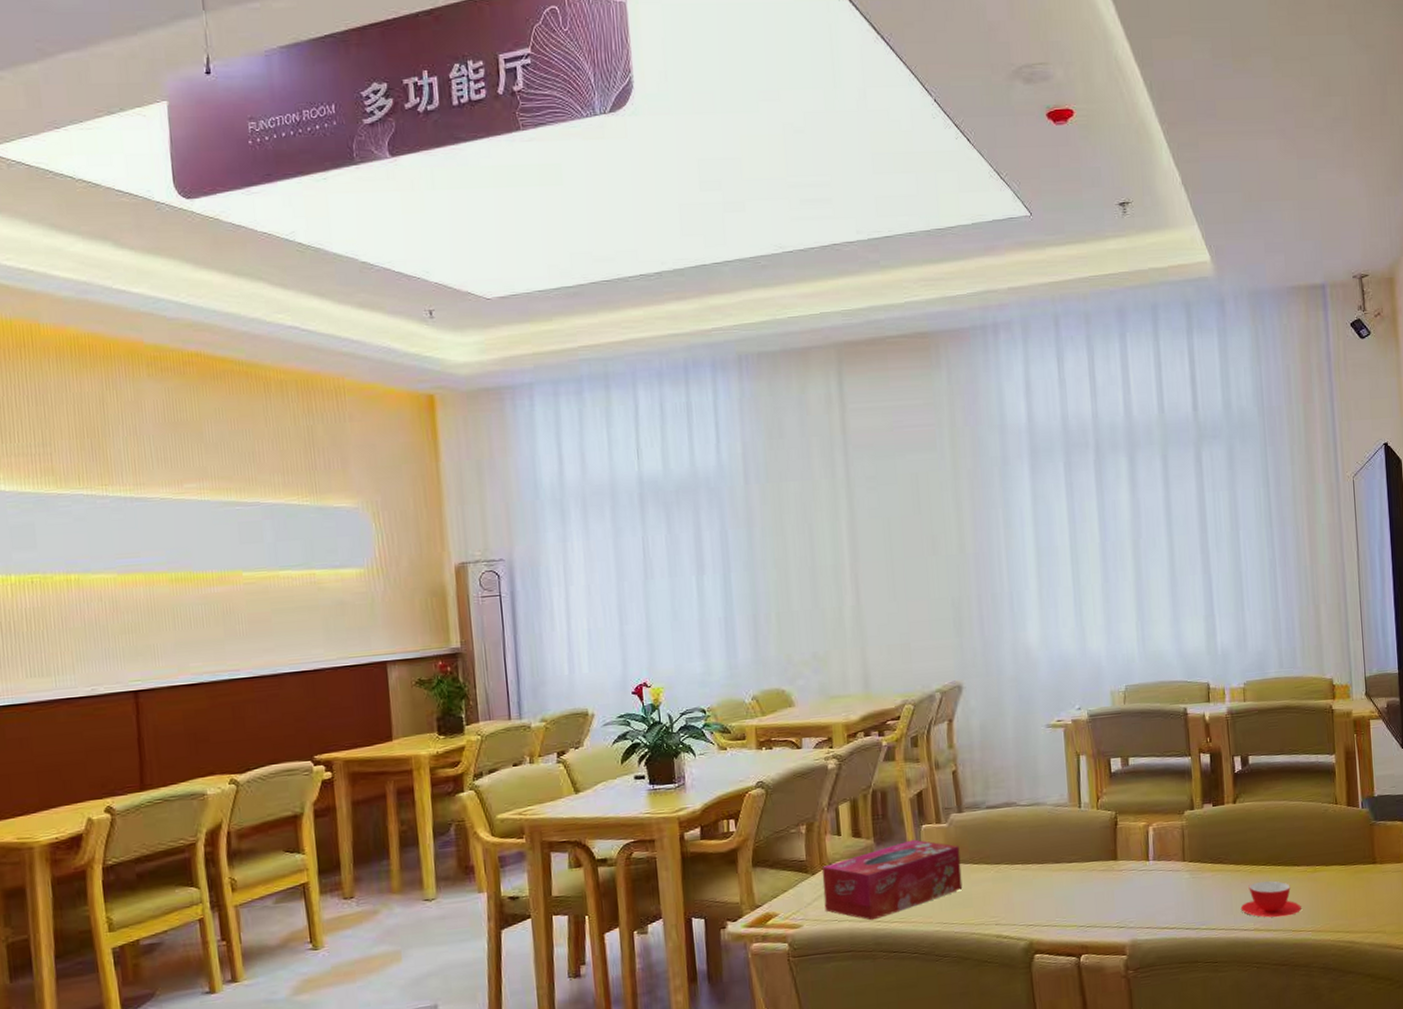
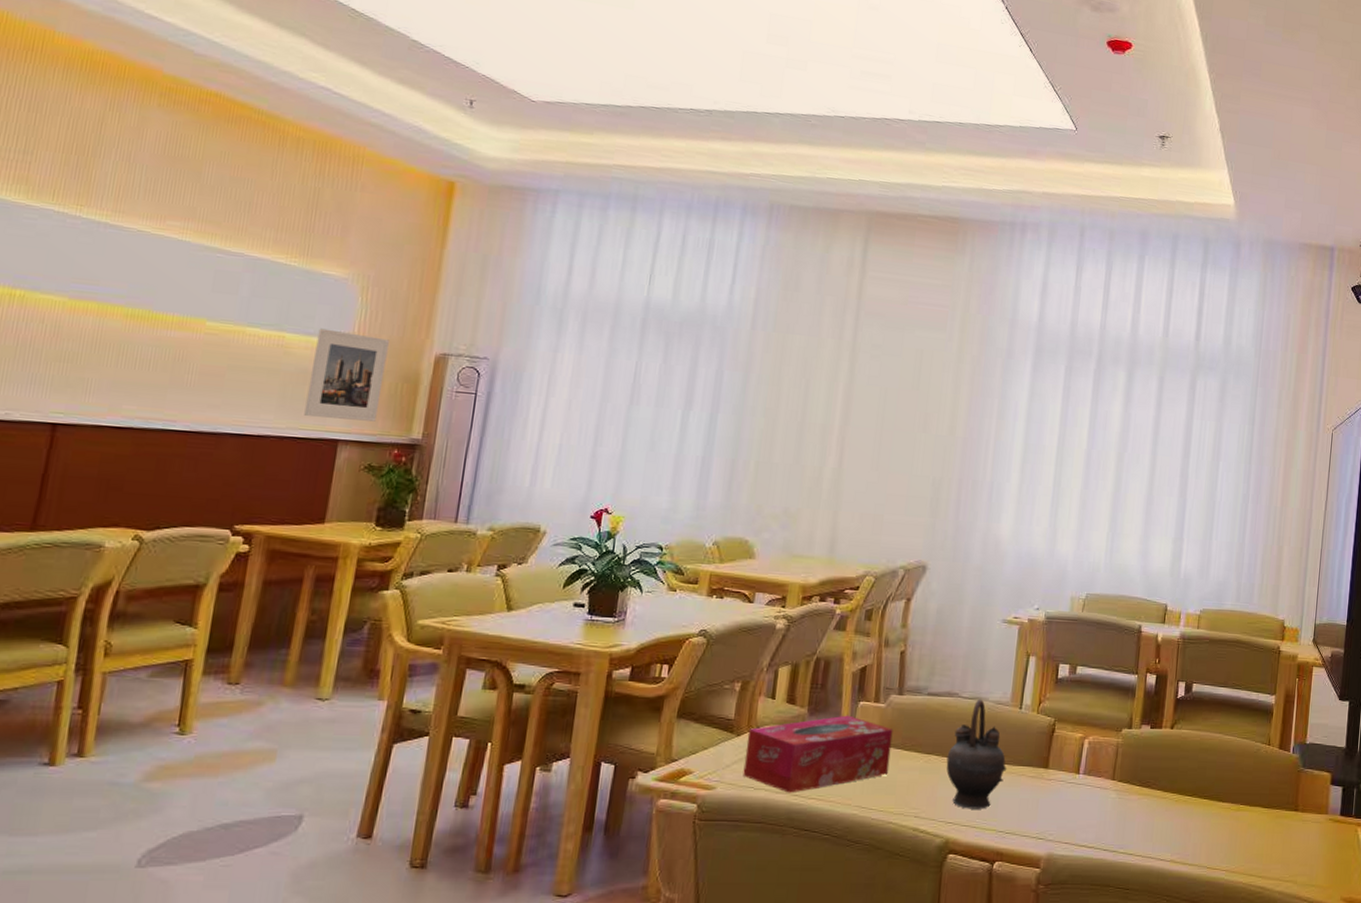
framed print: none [344,558,415,645] -> present [304,328,389,422]
teapot: none [1016,804,1077,910] -> present [946,699,1007,809]
teacup: present [1240,881,1301,918] -> none [1160,812,1220,852]

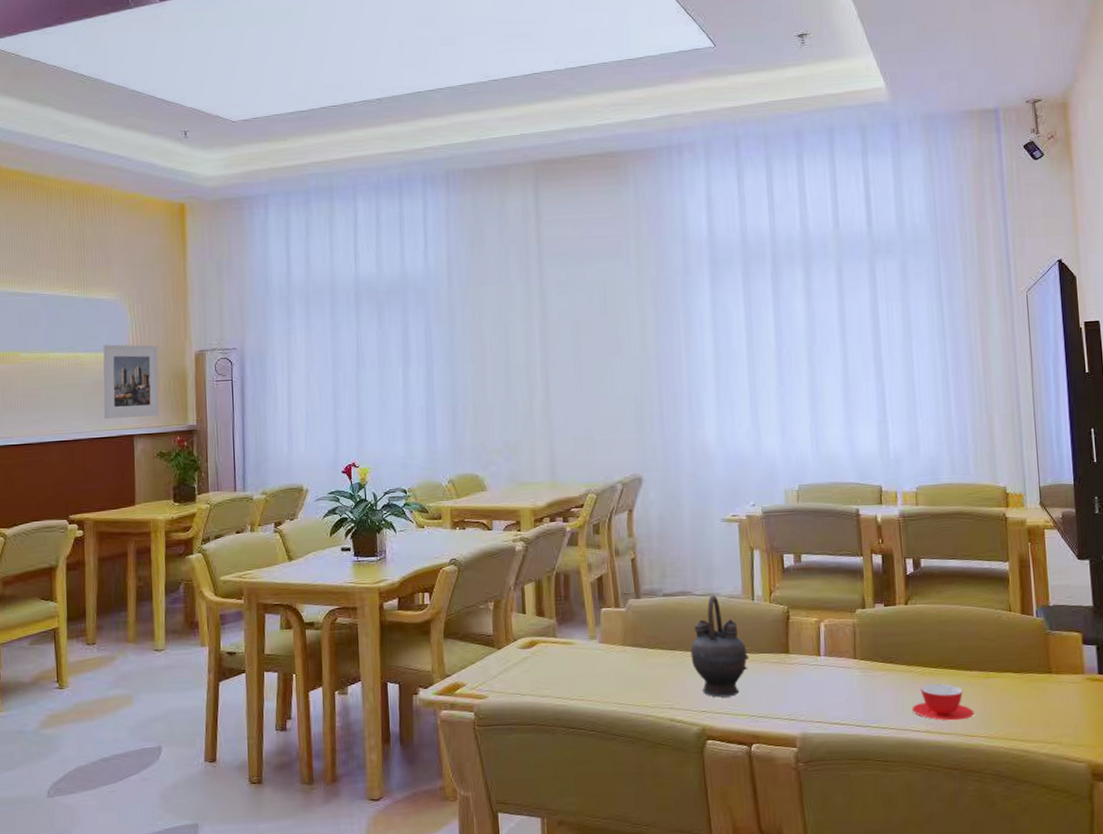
tissue box: present [743,715,893,793] -> none [507,621,639,696]
teacup: none [1160,812,1220,852] -> present [912,683,974,721]

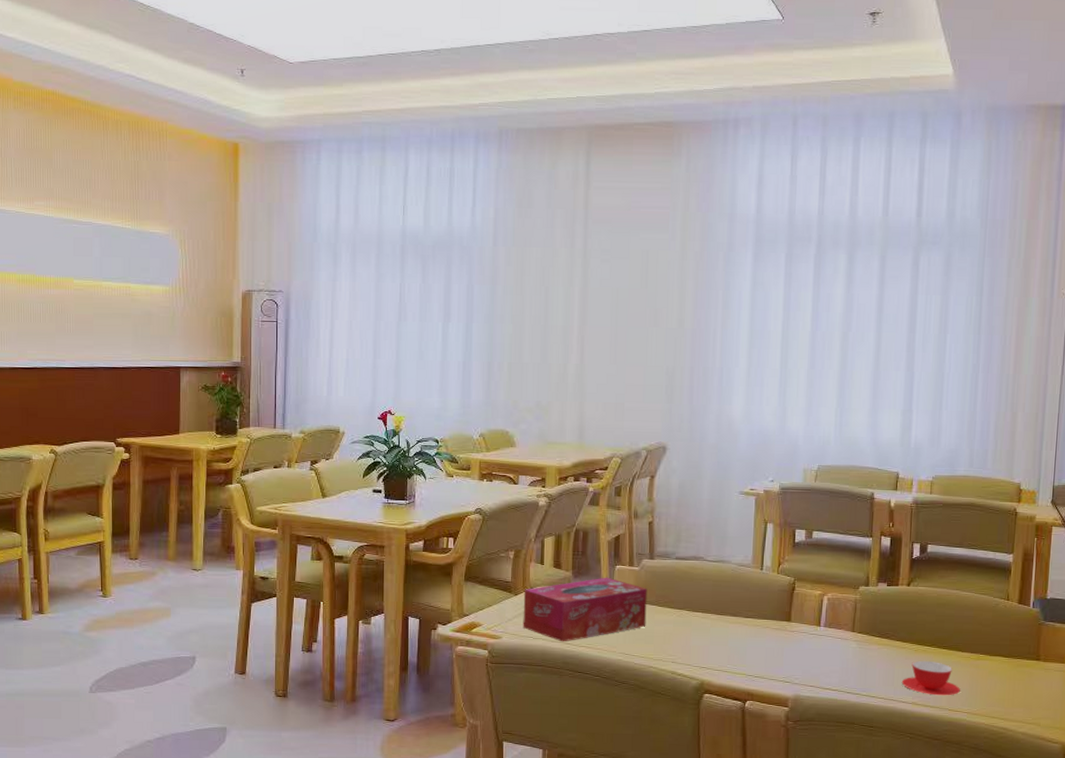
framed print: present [103,344,159,420] -> none [153,277,206,350]
tissue box: none [507,621,639,696] -> present [523,577,648,642]
teapot: present [690,594,750,698] -> none [697,561,753,657]

